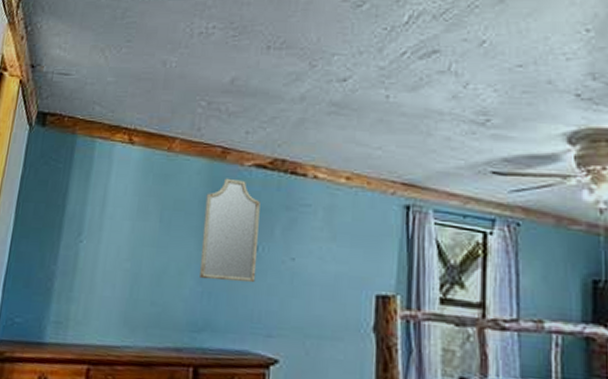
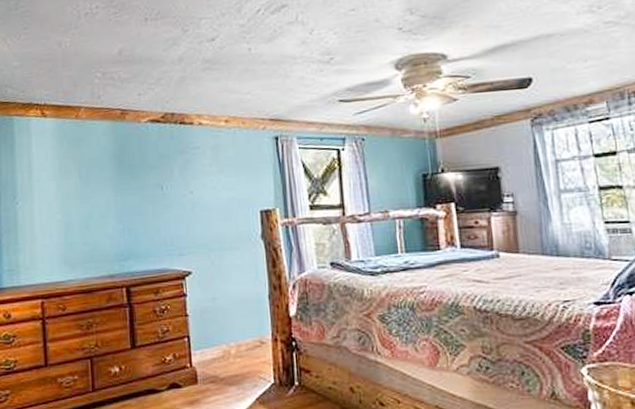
home mirror: present [199,178,260,283] -> none [114,134,164,219]

